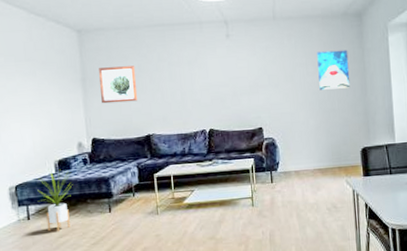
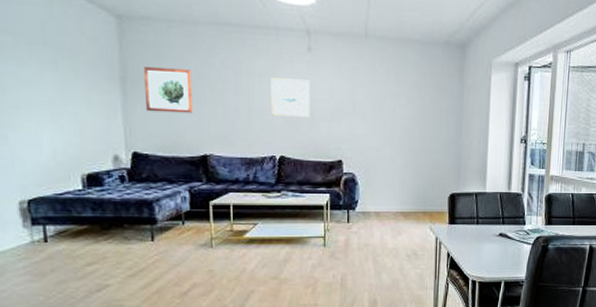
house plant: present [37,168,73,231] -> none [58,182,105,258]
wall art: none [198,61,232,95] -> present [271,77,310,117]
wall art: present [317,50,351,90] -> none [411,82,446,127]

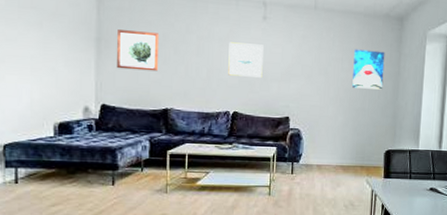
wall art: none [411,82,446,127] -> present [352,49,385,90]

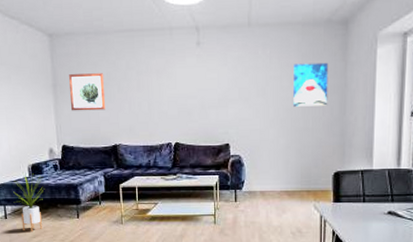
house plant: none [30,129,73,199] -> present [13,171,45,231]
wall art: present [228,42,264,78] -> none [166,72,200,107]

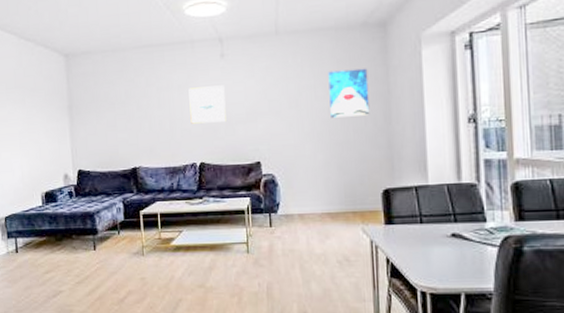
house plant: present [13,171,45,231] -> none [25,200,59,266]
wall art: present [69,73,106,111] -> none [85,91,124,133]
wall art: none [166,72,200,107] -> present [188,85,226,124]

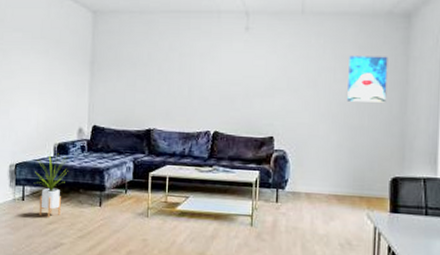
house plant: none [25,200,59,266] -> present [34,150,69,217]
wall art: present [188,85,226,124] -> none [209,57,246,94]

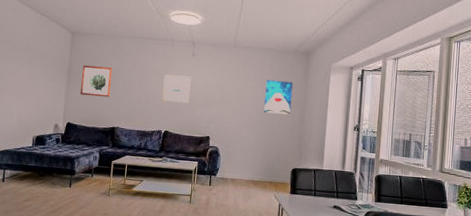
house plant: present [34,150,69,217] -> none [14,141,45,195]
wall art: none [107,52,145,91] -> present [80,65,113,98]
wall art: none [209,57,246,94] -> present [162,74,191,103]

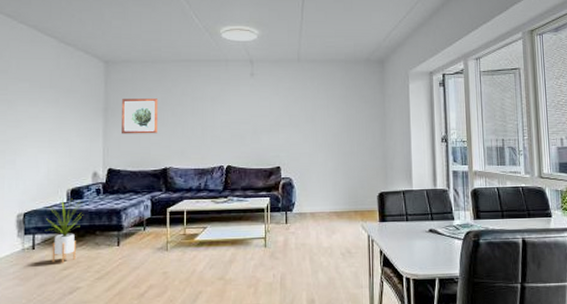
house plant: none [14,141,45,195] -> present [46,196,83,263]
wall art: present [162,74,191,103] -> none [221,99,253,131]
wall art: present [264,79,293,115] -> none [339,94,370,133]

